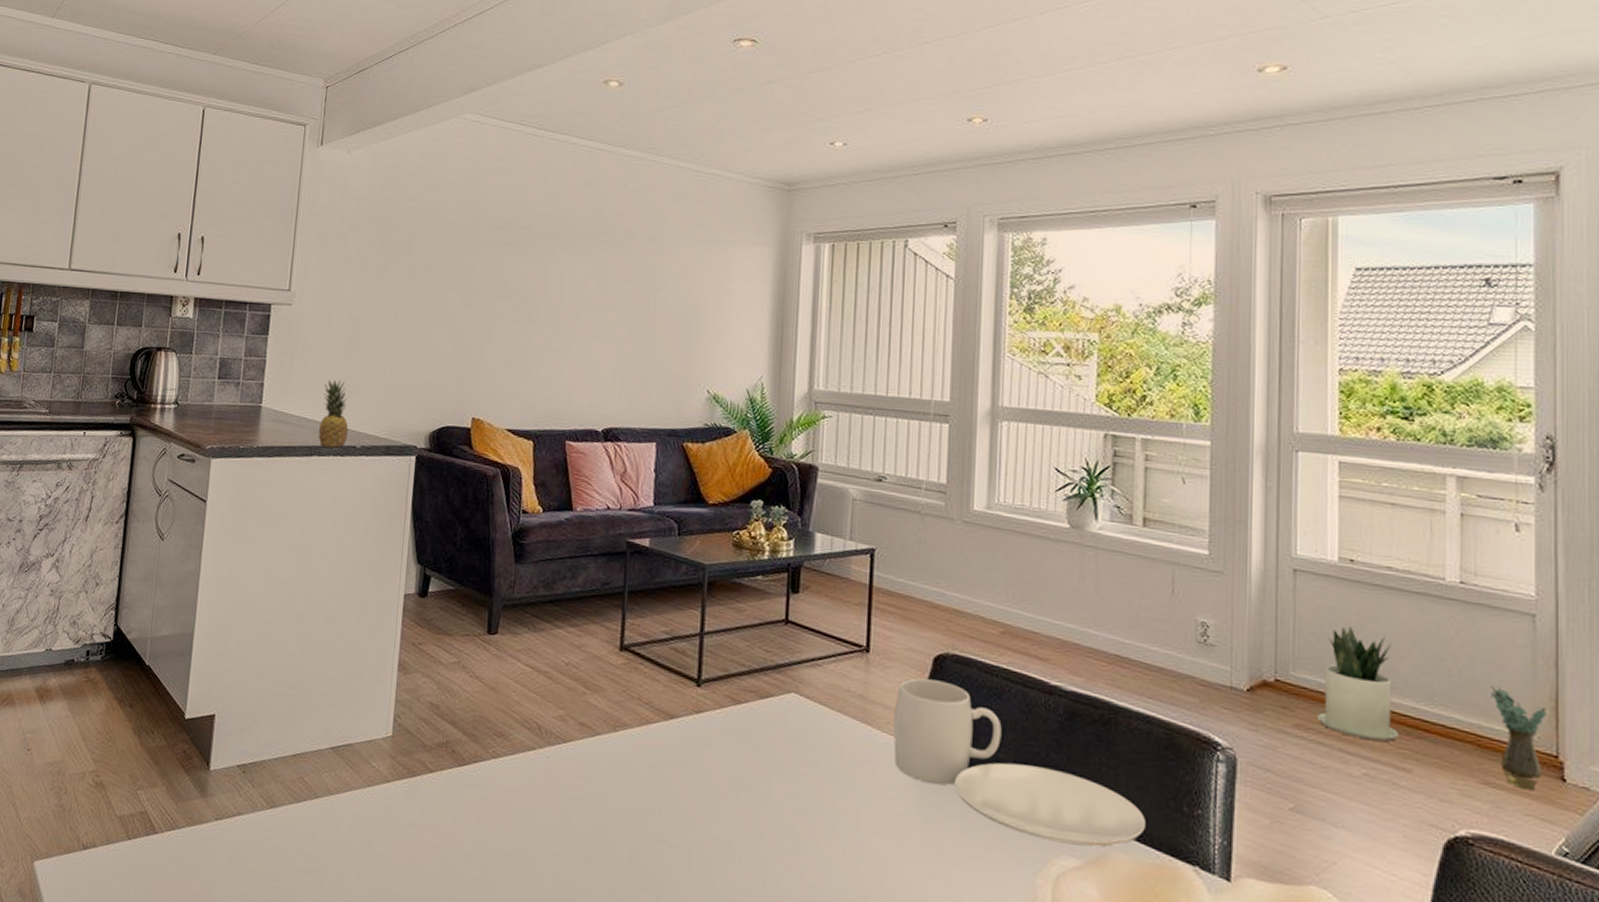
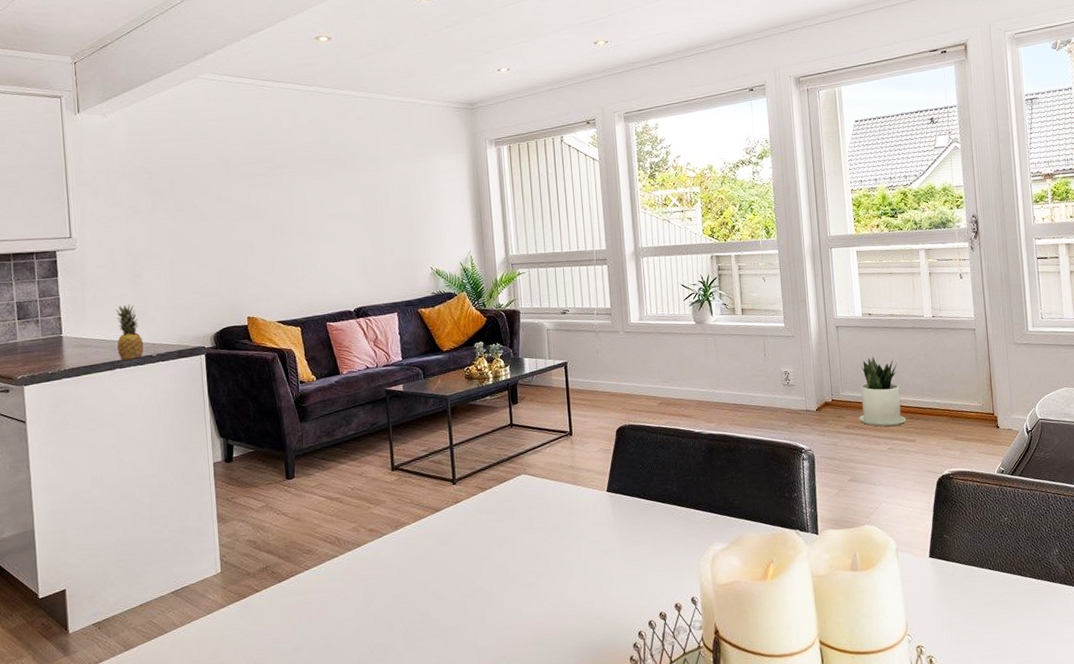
mug: present [893,678,1002,785] -> none [594,444,667,516]
plate: present [954,762,1145,847] -> none [640,488,764,536]
vase: present [1491,686,1546,790] -> none [954,377,986,438]

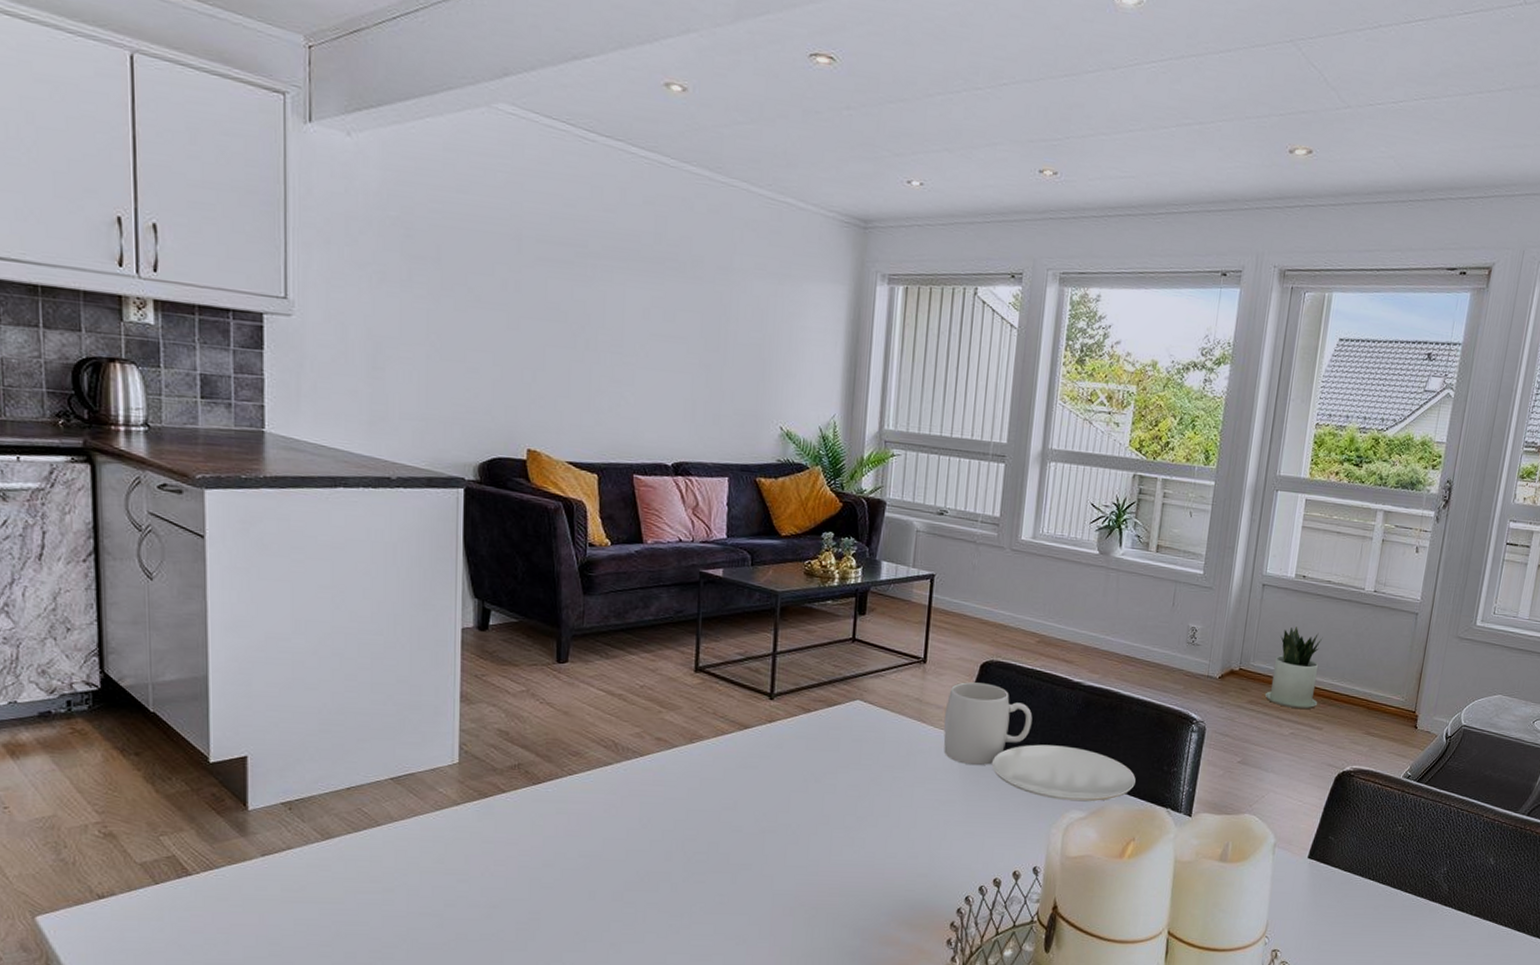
fruit: present [116,304,144,361] -> none [343,404,380,479]
mug: none [594,444,667,516] -> present [943,682,1033,765]
plate: none [640,488,764,536] -> present [991,744,1136,802]

